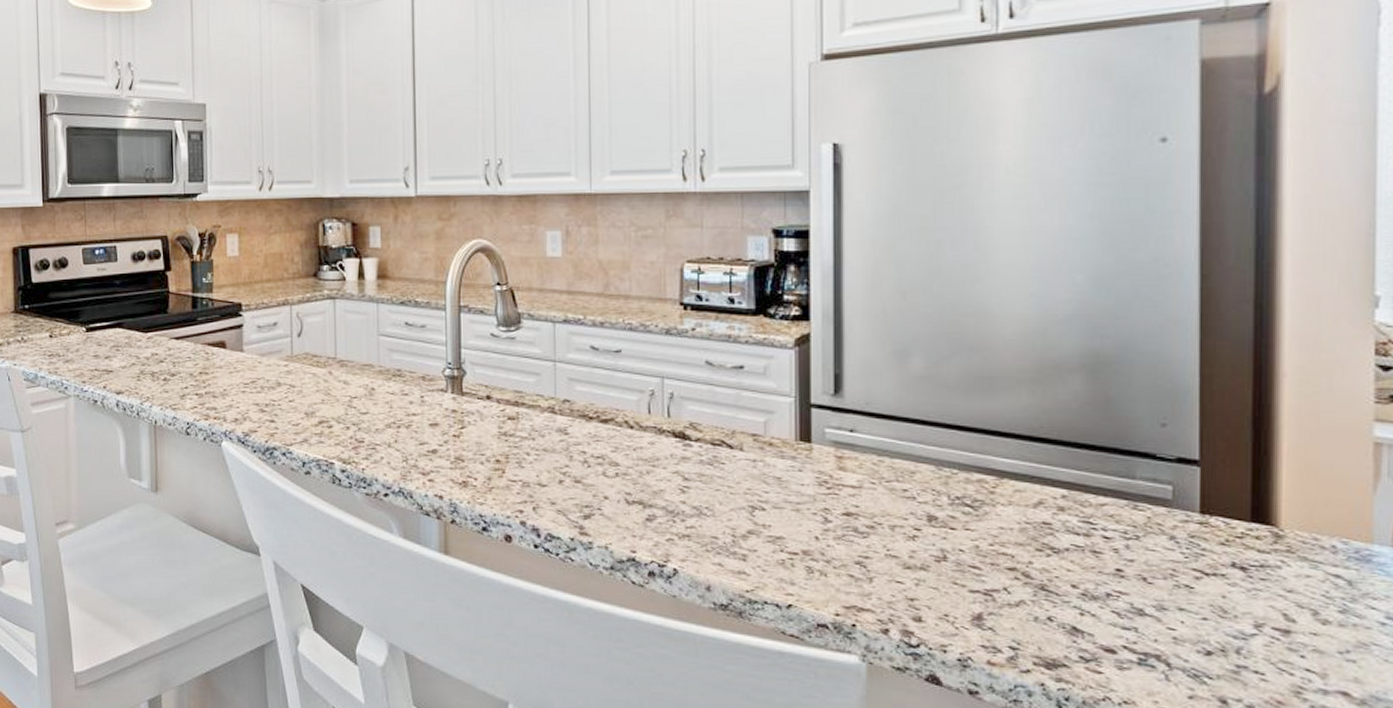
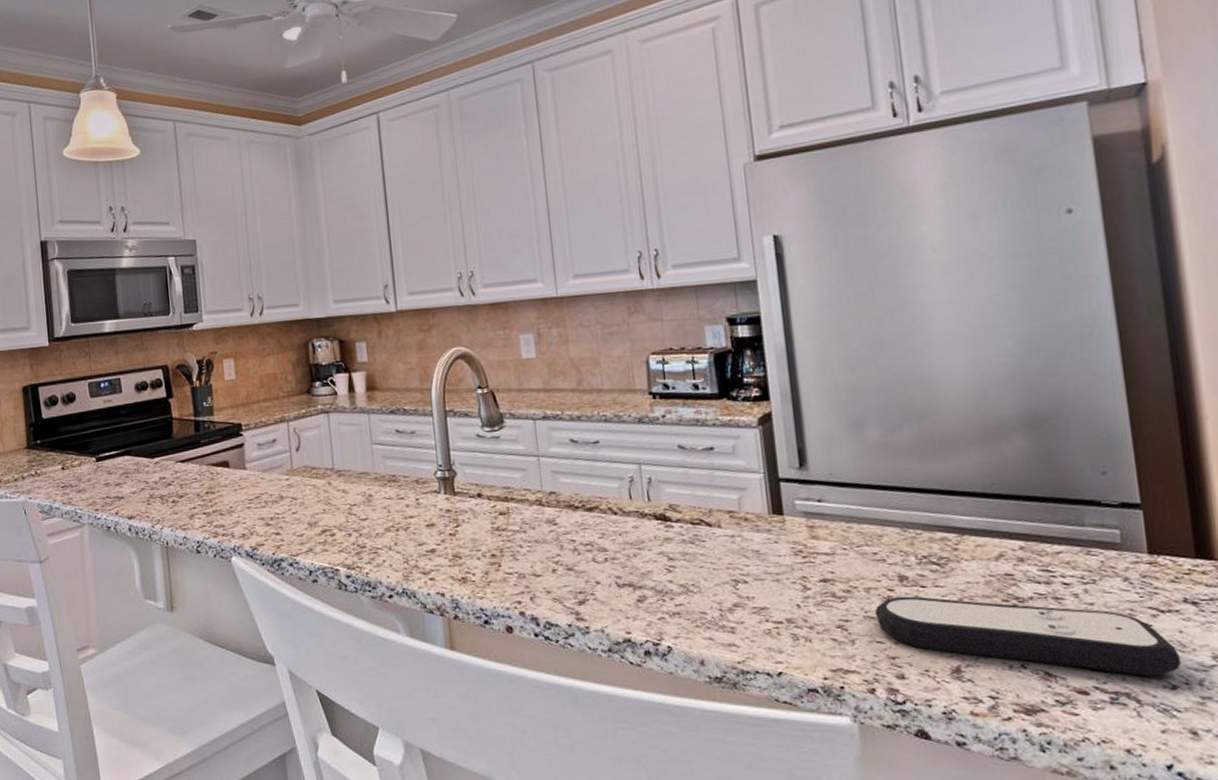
remote control: none [898,537,1220,641] -> present [875,596,1181,677]

